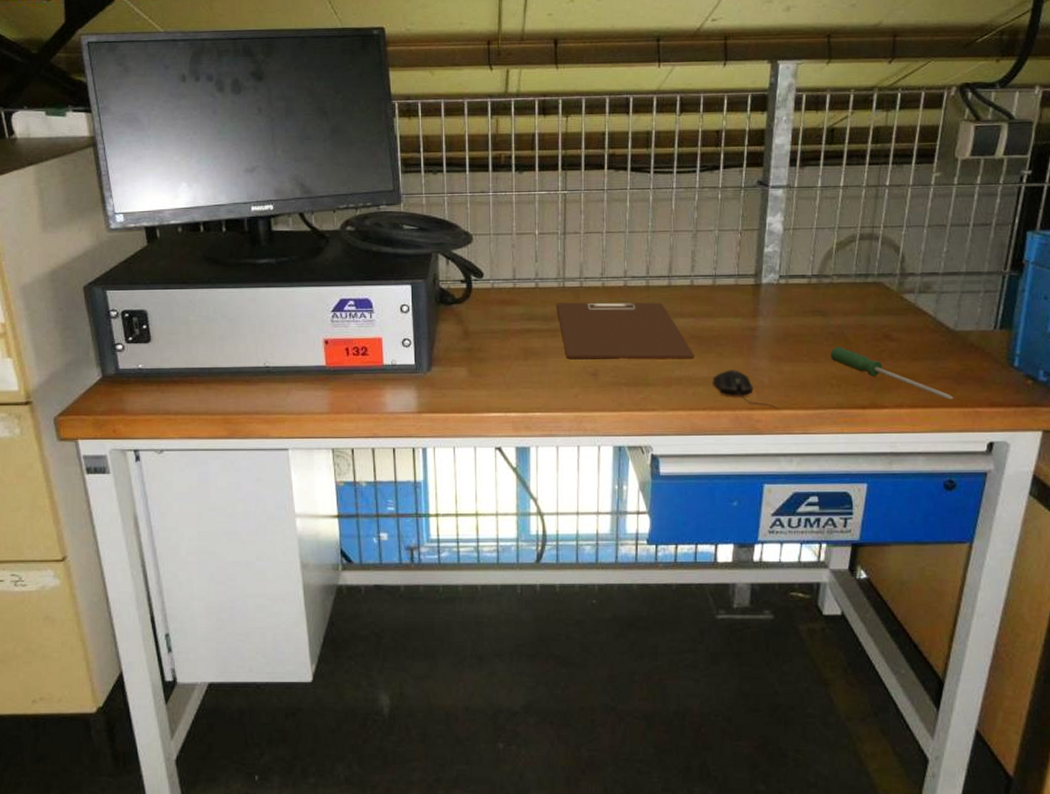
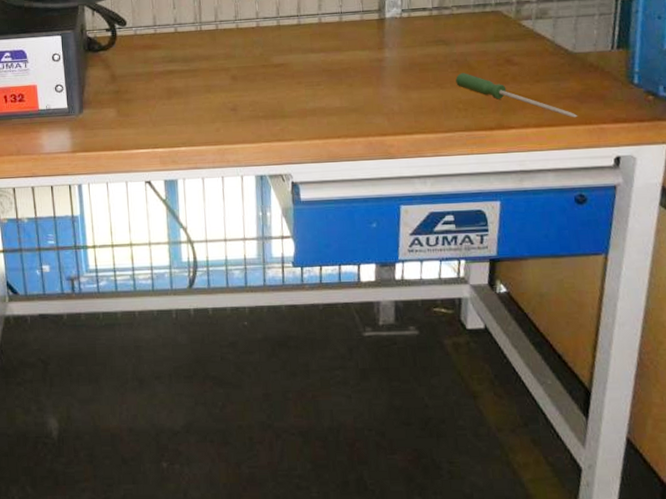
clipboard: present [556,302,695,360] -> none [195,40,328,96]
computer mouse: present [712,370,778,409] -> none [345,99,410,135]

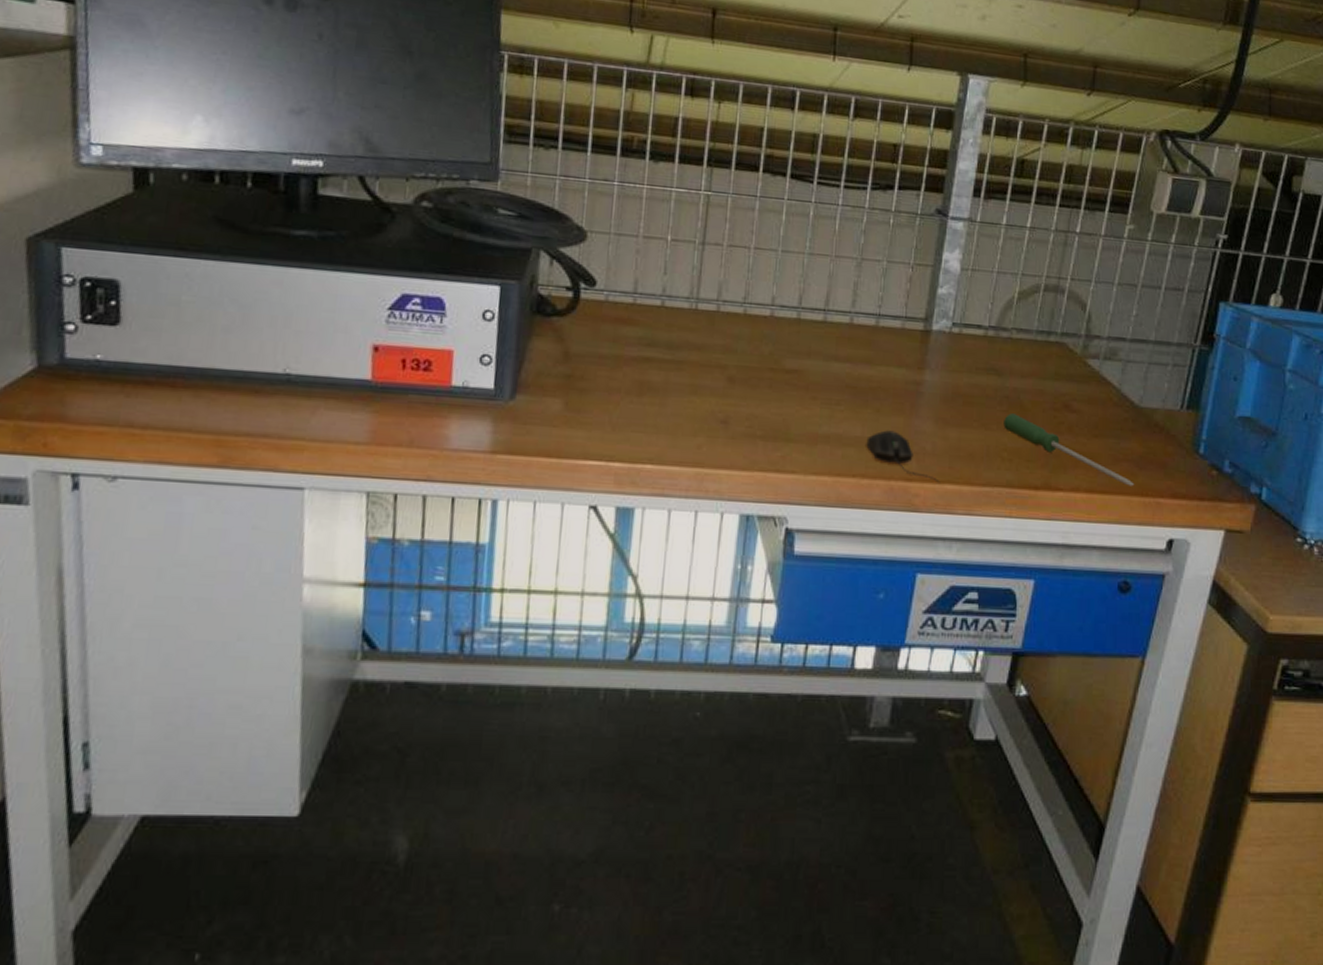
computer mouse: none [345,99,410,135] -> present [866,430,940,483]

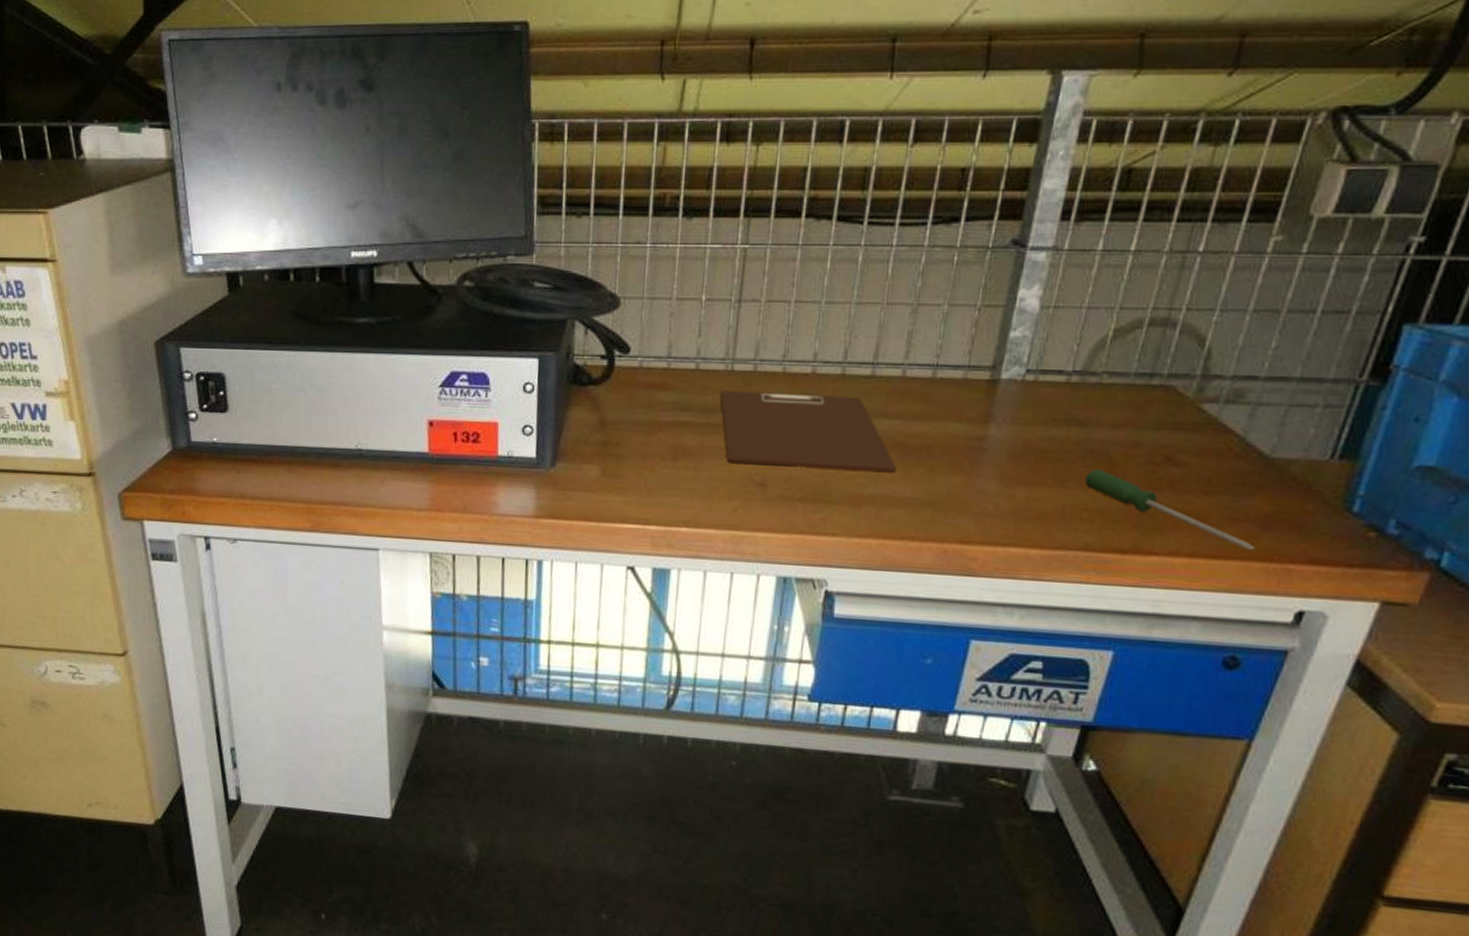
clipboard: none [684,328,848,413] -> present [720,391,898,473]
computer mouse: present [866,430,940,483] -> none [917,490,1003,546]

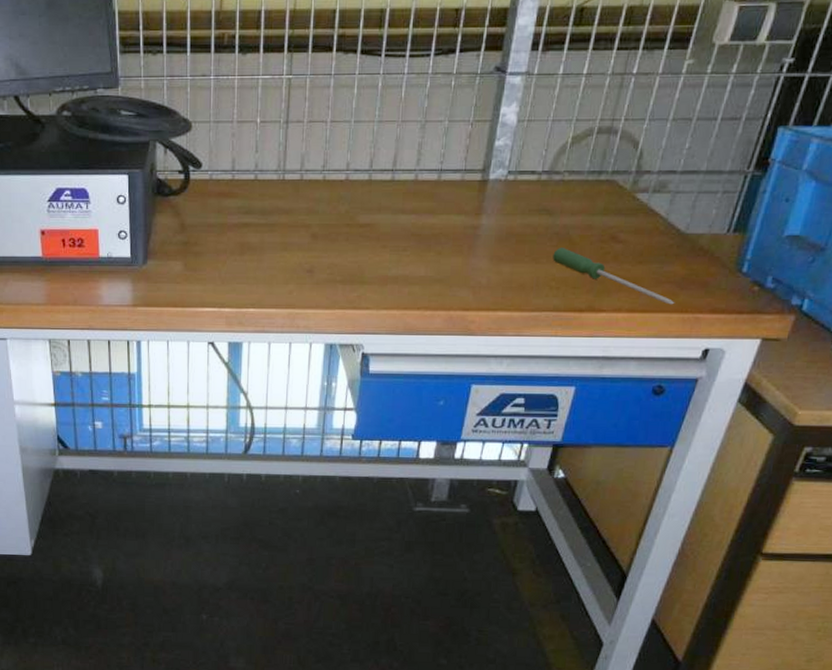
clipboard: present [720,391,898,473] -> none [275,196,414,257]

